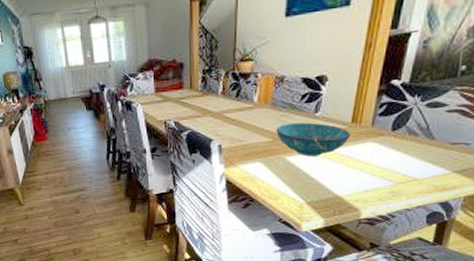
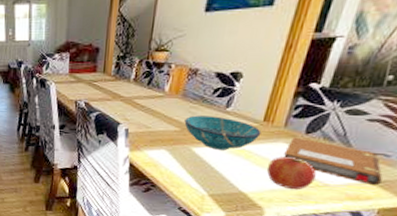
fruit: none [359,156,405,188] -> present [266,157,317,190]
notebook: none [374,135,465,174] -> present [283,137,383,185]

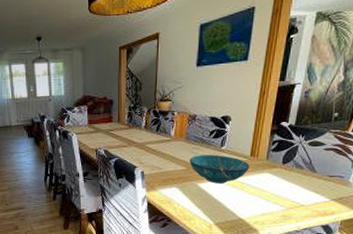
fruit: present [266,157,317,190] -> none [257,185,294,212]
notebook: present [283,137,383,185] -> none [269,167,340,201]

